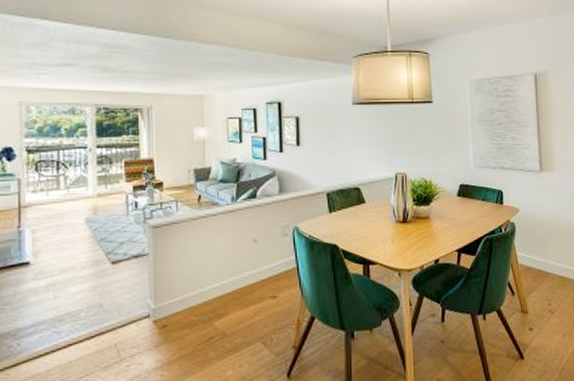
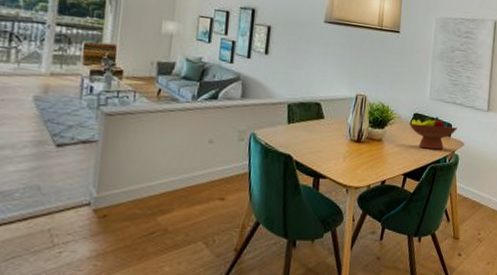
fruit bowl: none [456,185,509,221] -> present [409,116,457,150]

